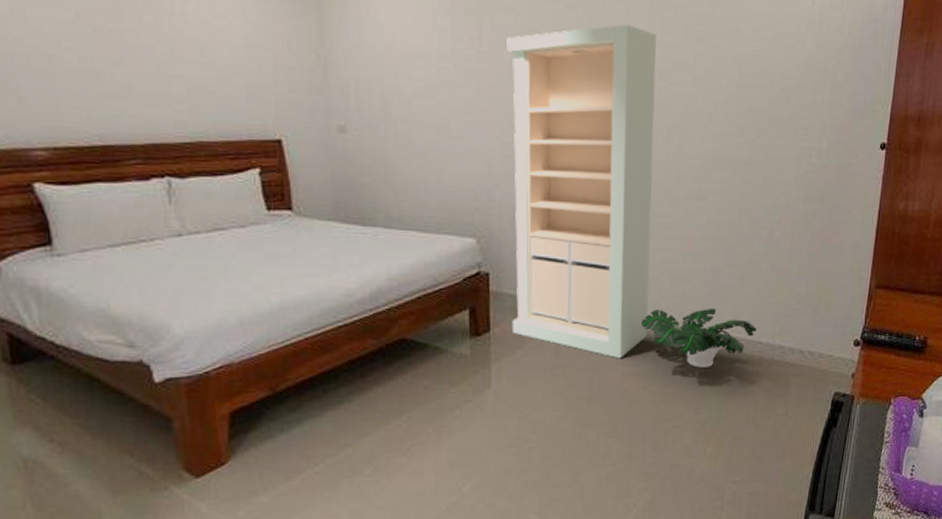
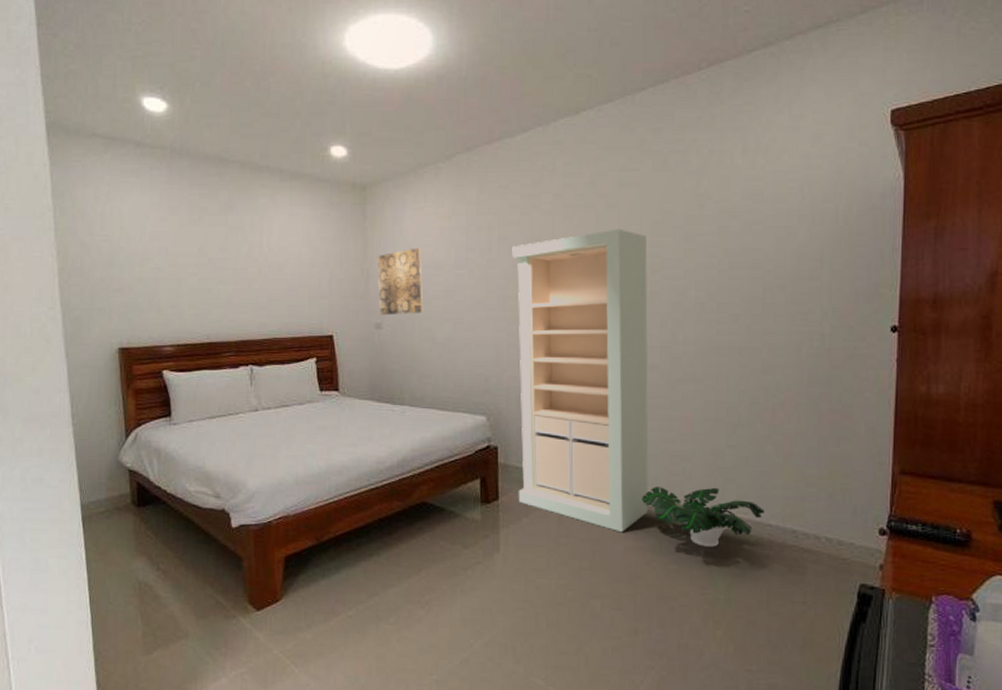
wall art: none [338,31,398,117] -> present [377,247,422,316]

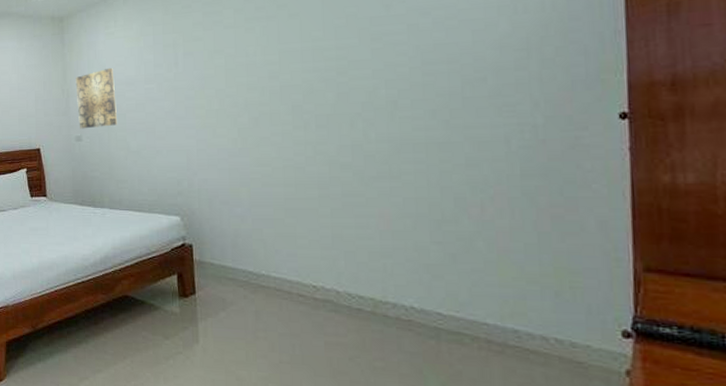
storage cabinet: present [512,229,649,533] -> none [197,35,348,328]
potted plant: present [641,487,765,547] -> none [340,283,479,345]

